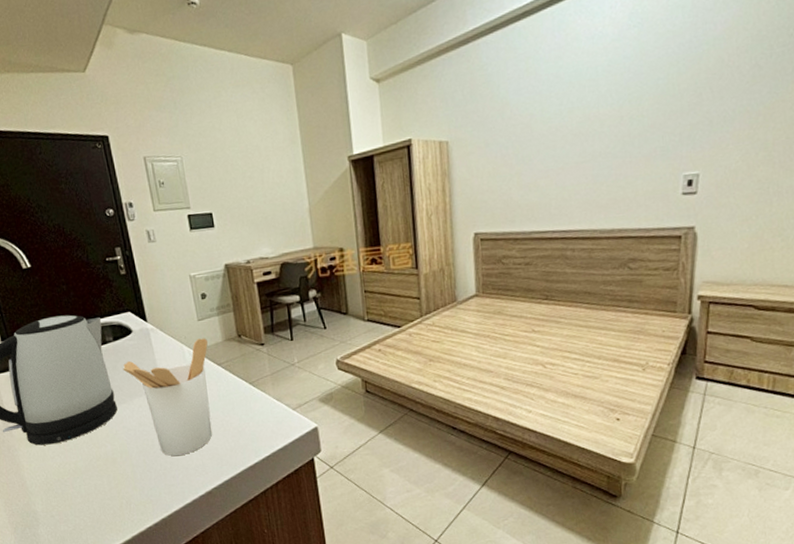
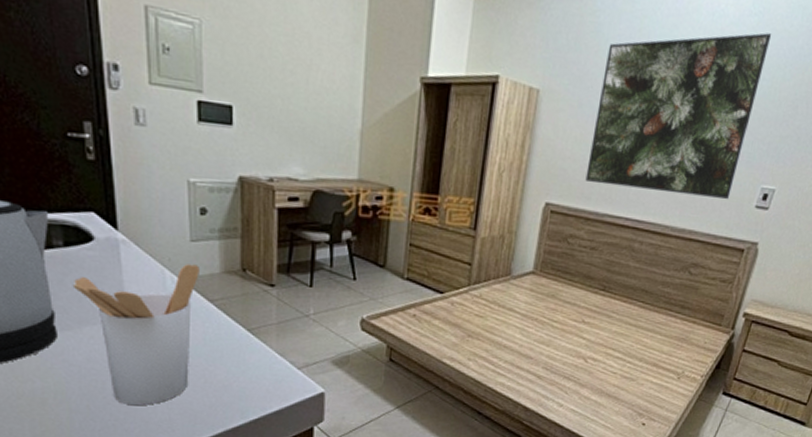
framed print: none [501,38,656,207] -> present [585,33,772,200]

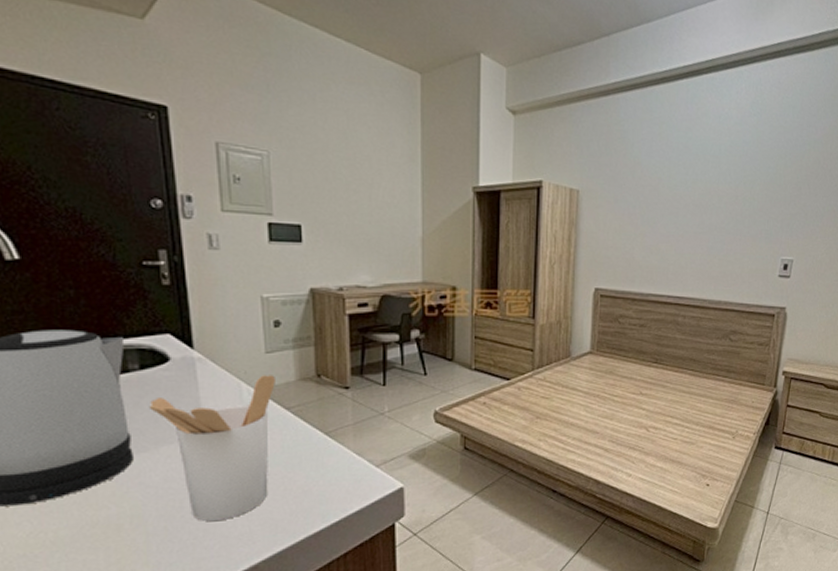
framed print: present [585,33,772,200] -> none [628,129,771,272]

